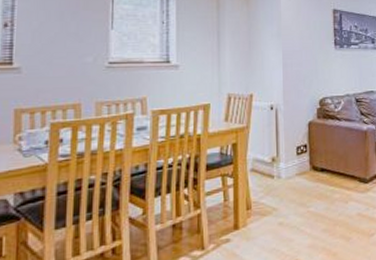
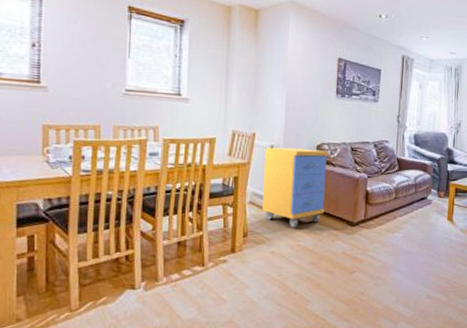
storage cabinet: none [264,105,334,192] -> present [262,147,328,227]

